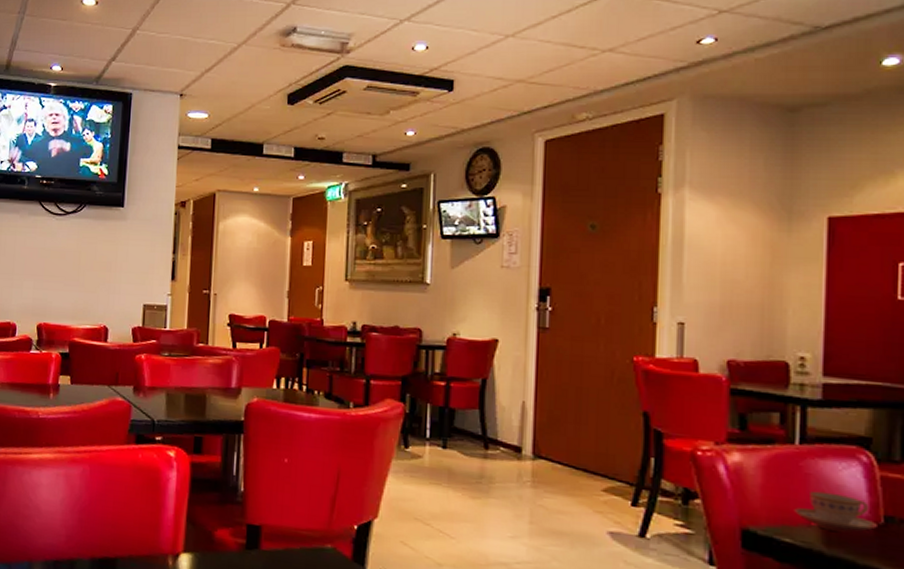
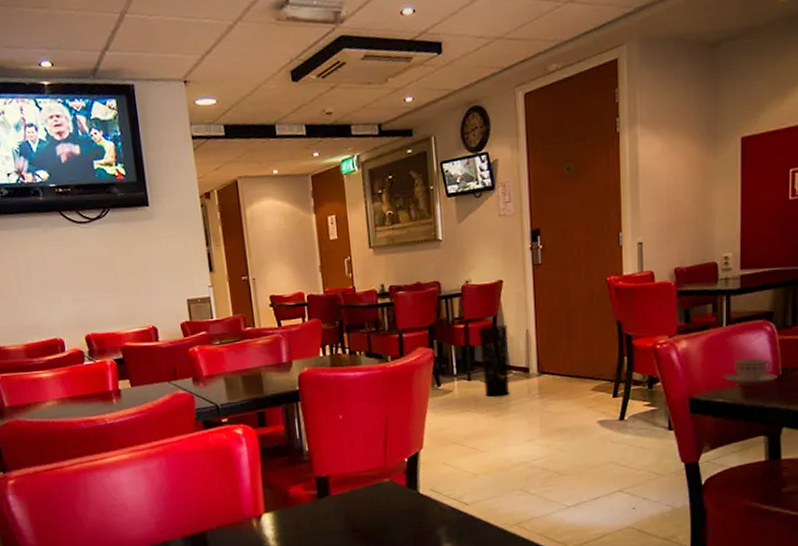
umbrella stand: none [461,388,499,476] -> present [477,324,510,398]

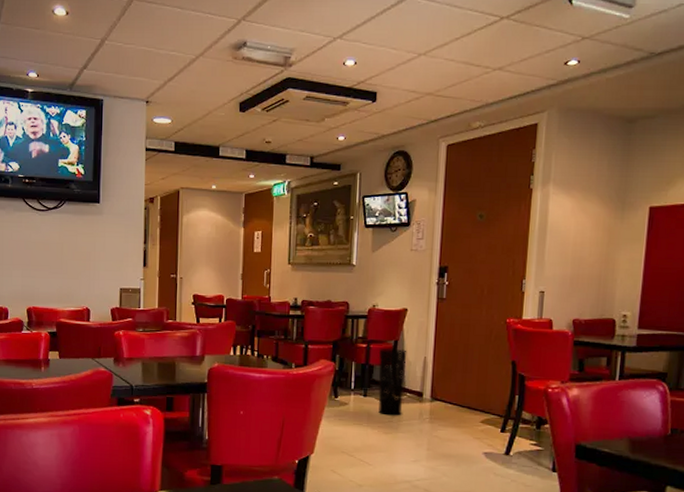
teacup: present [723,358,777,387] -> none [612,413,666,442]

